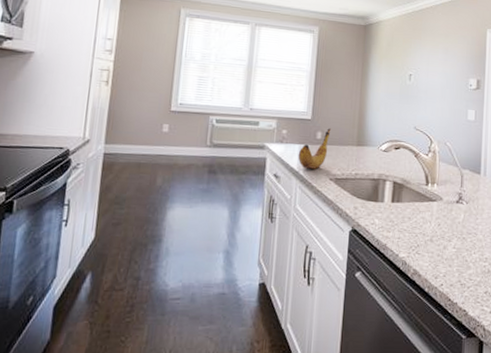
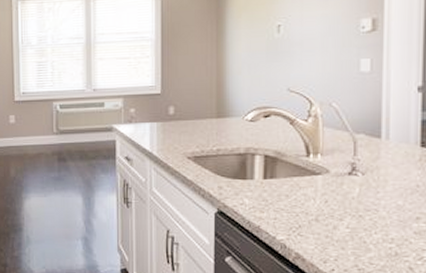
banana: present [298,128,331,169] -> none [149,101,184,148]

